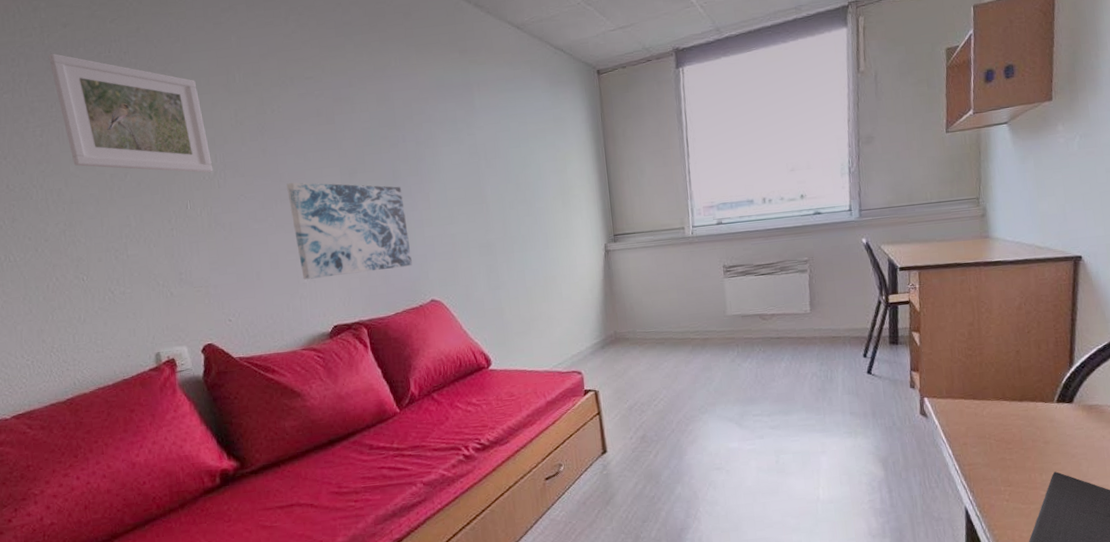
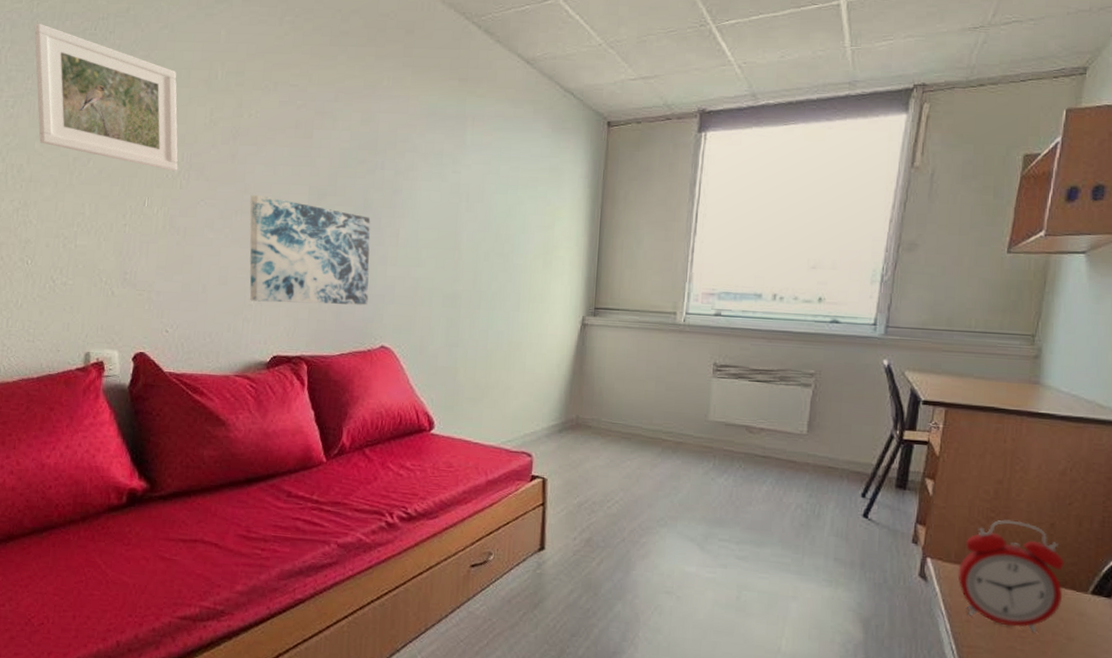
alarm clock: none [950,353,1036,443] -> present [957,519,1065,633]

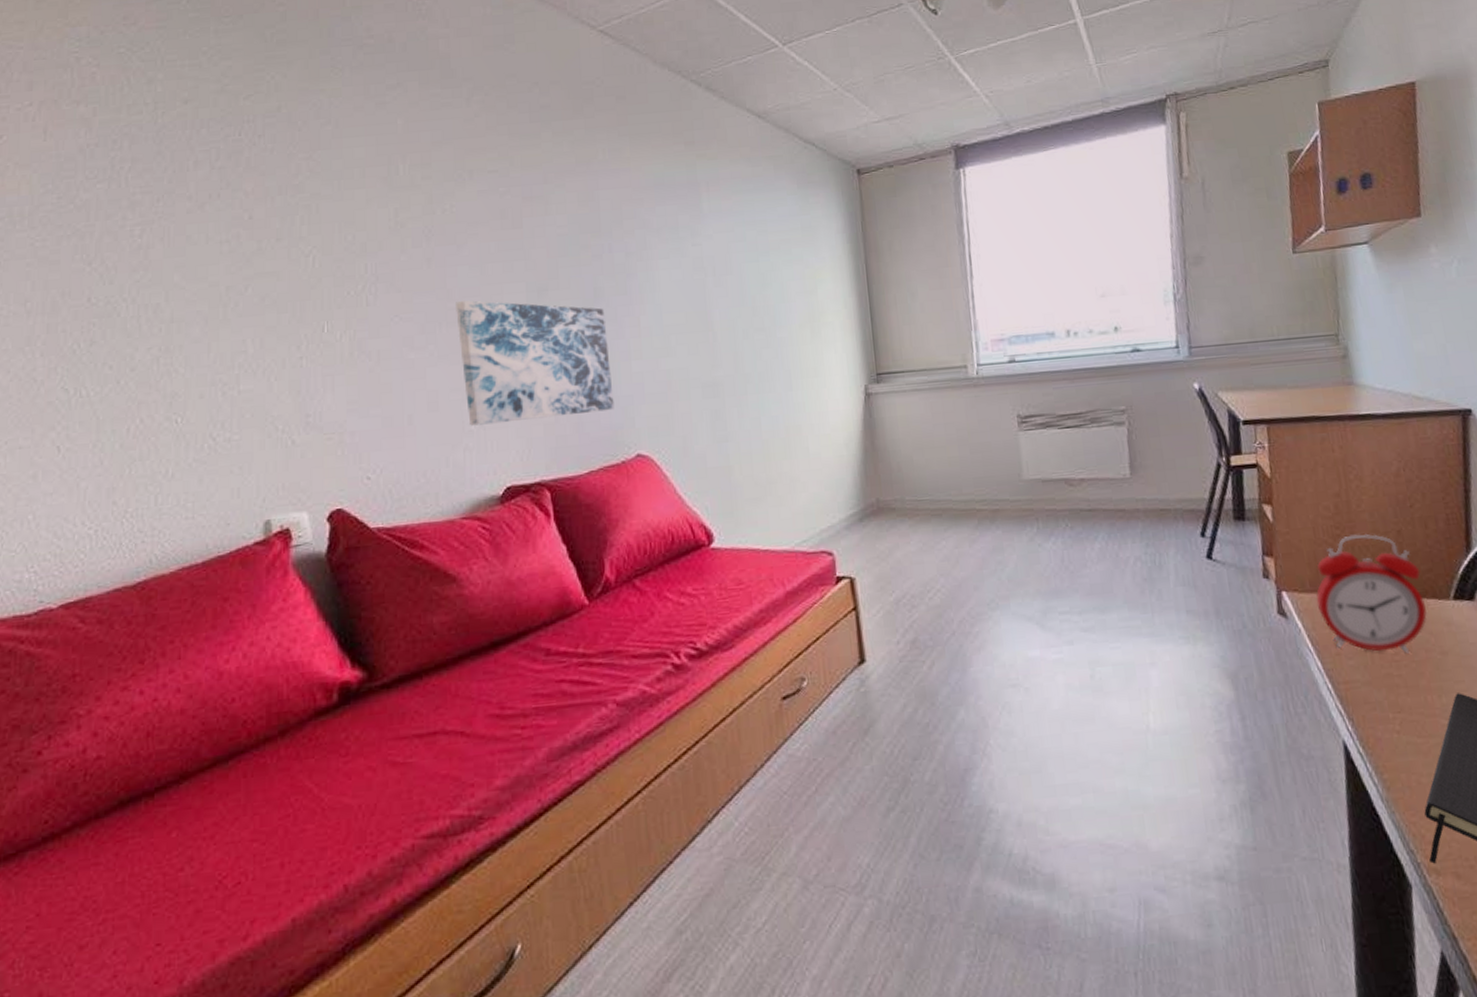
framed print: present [34,23,178,172] -> none [161,134,362,287]

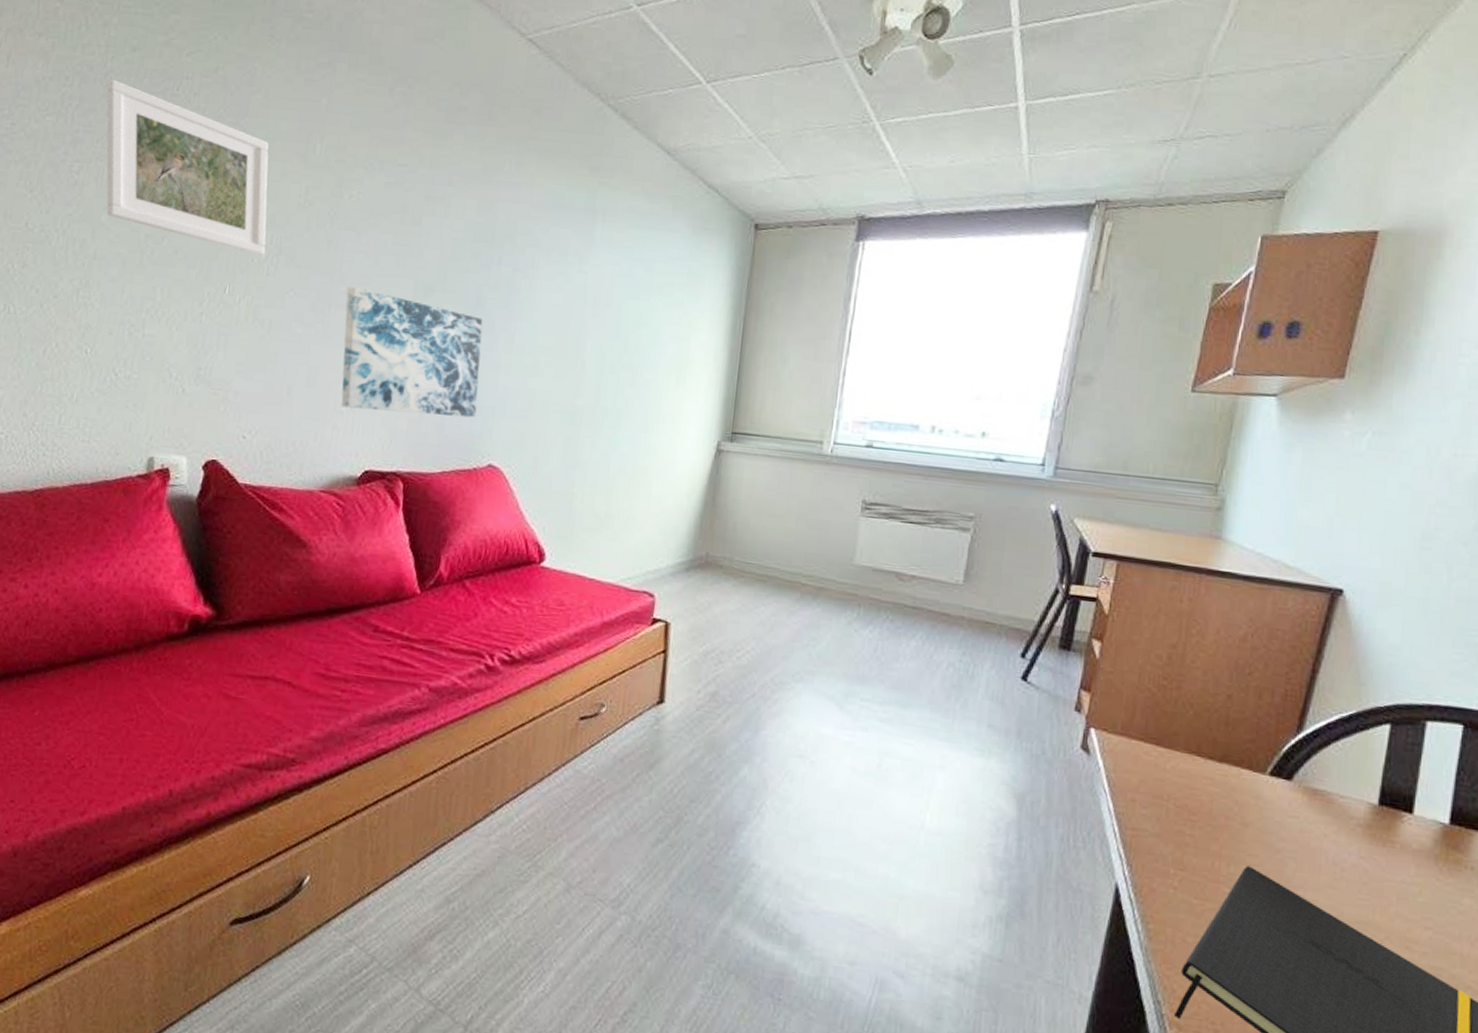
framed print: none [161,134,362,287] -> present [106,78,269,256]
alarm clock: present [1316,533,1428,654] -> none [1123,688,1242,816]

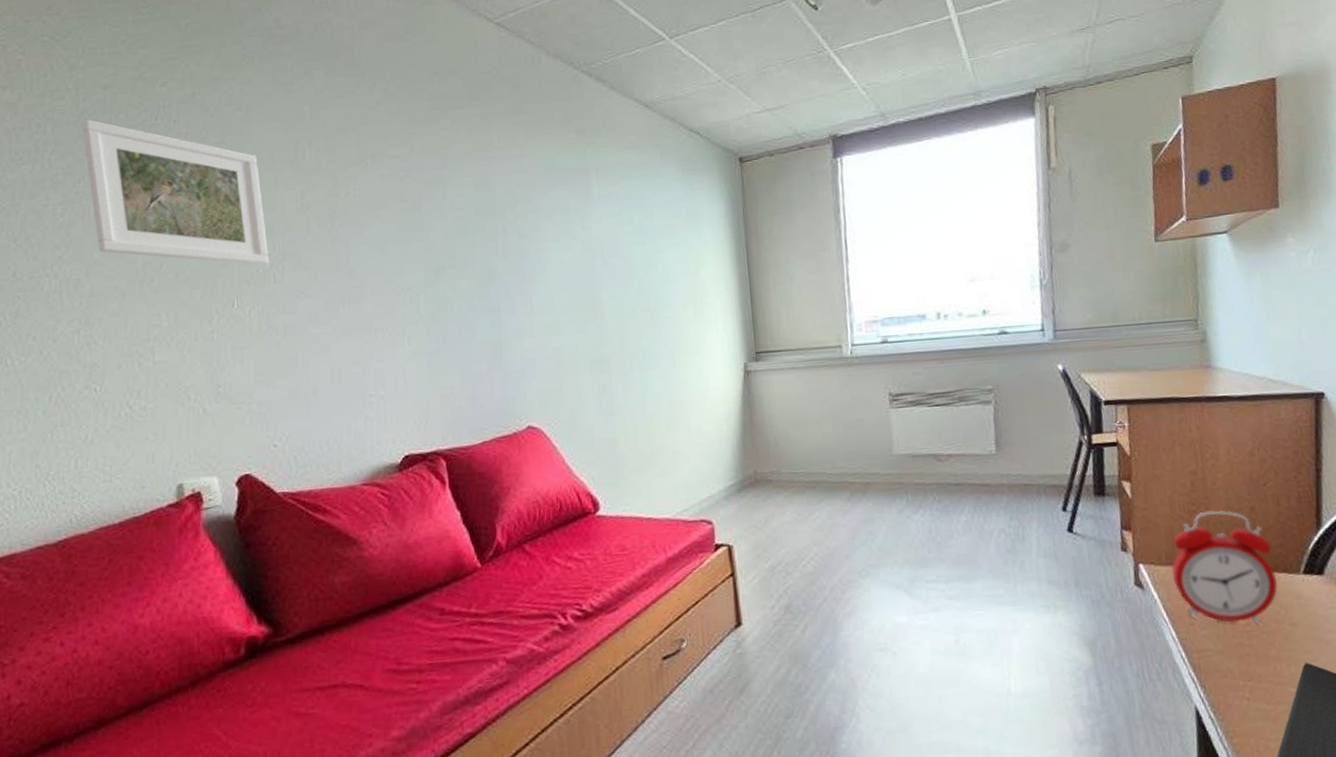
wall art: present [341,287,483,418] -> none [358,279,507,397]
alarm clock: none [1123,688,1242,816] -> present [1171,510,1279,625]

